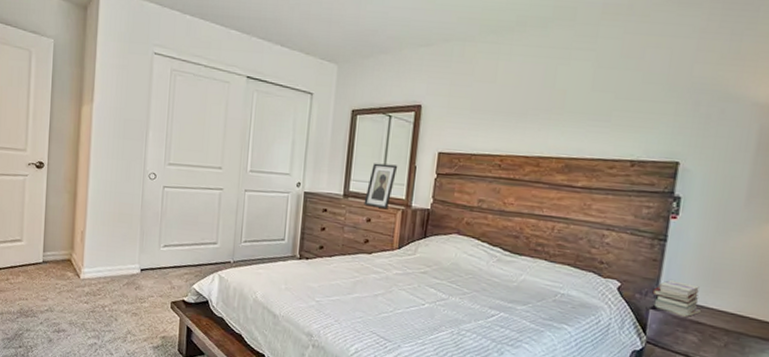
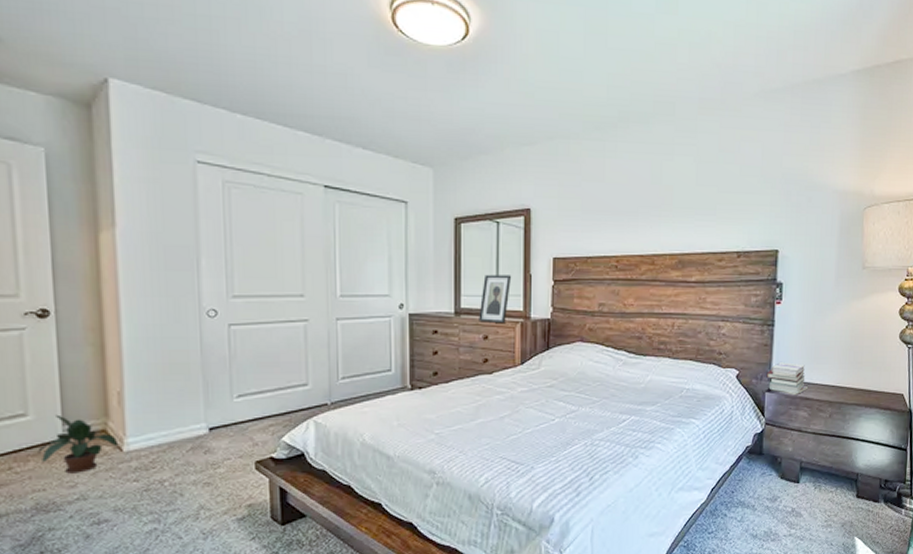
potted plant: none [26,243,77,291] -> present [38,414,117,474]

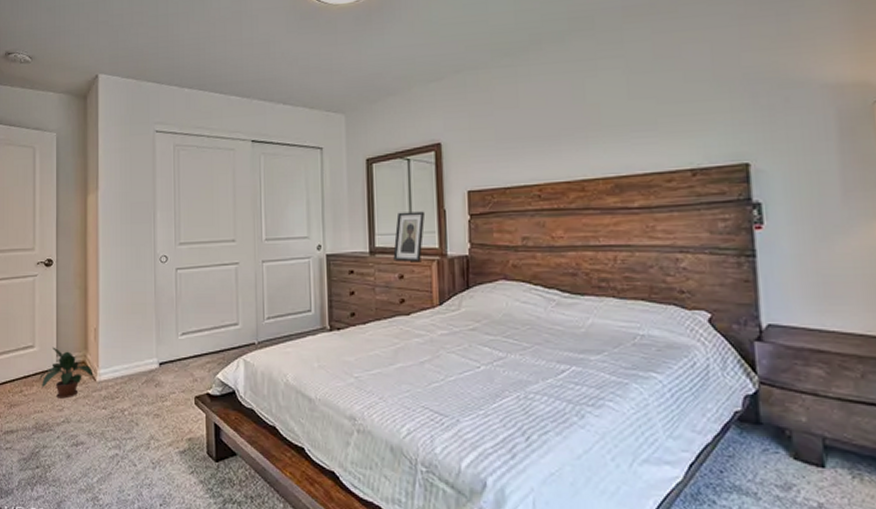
books: present [766,361,809,396] -> none [752,301,821,347]

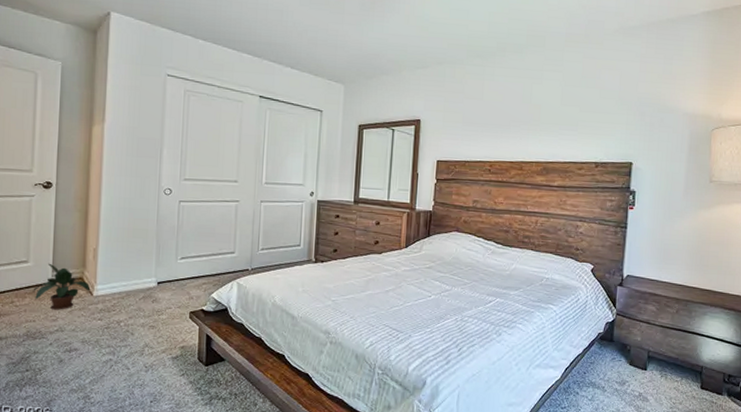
picture frame: present [393,211,426,262] -> none [373,171,402,213]

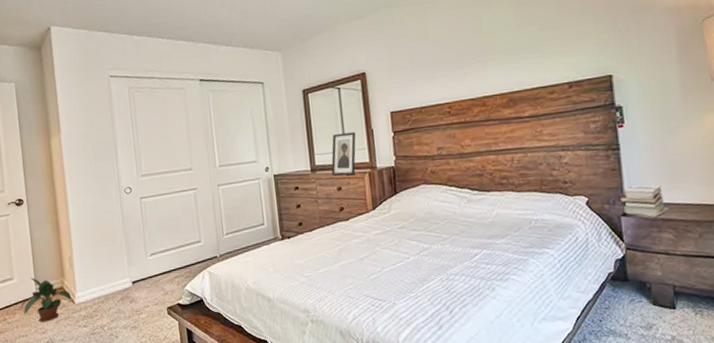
picture frame: none [373,171,402,213] -> present [331,132,356,176]
books: none [619,259,657,291] -> present [619,184,670,218]

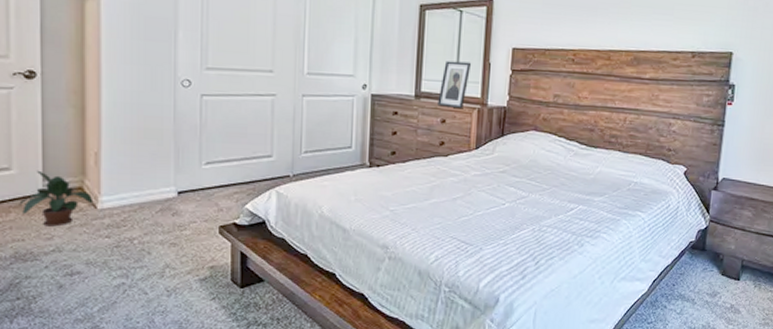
books: present [619,184,670,218] -> none [713,161,755,195]

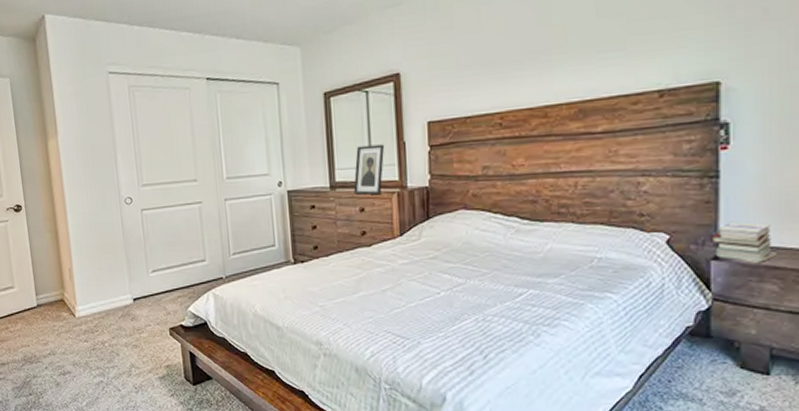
potted plant: present [19,170,92,227] -> none [22,287,72,334]
books: none [713,161,755,195] -> present [711,221,778,264]

